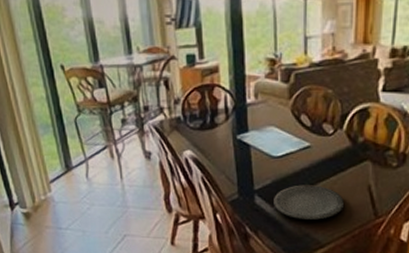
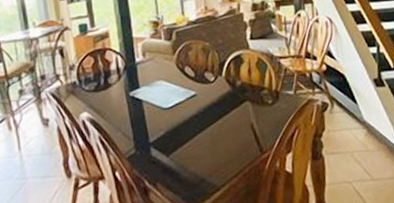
plate: present [274,185,344,220] -> none [168,130,232,166]

